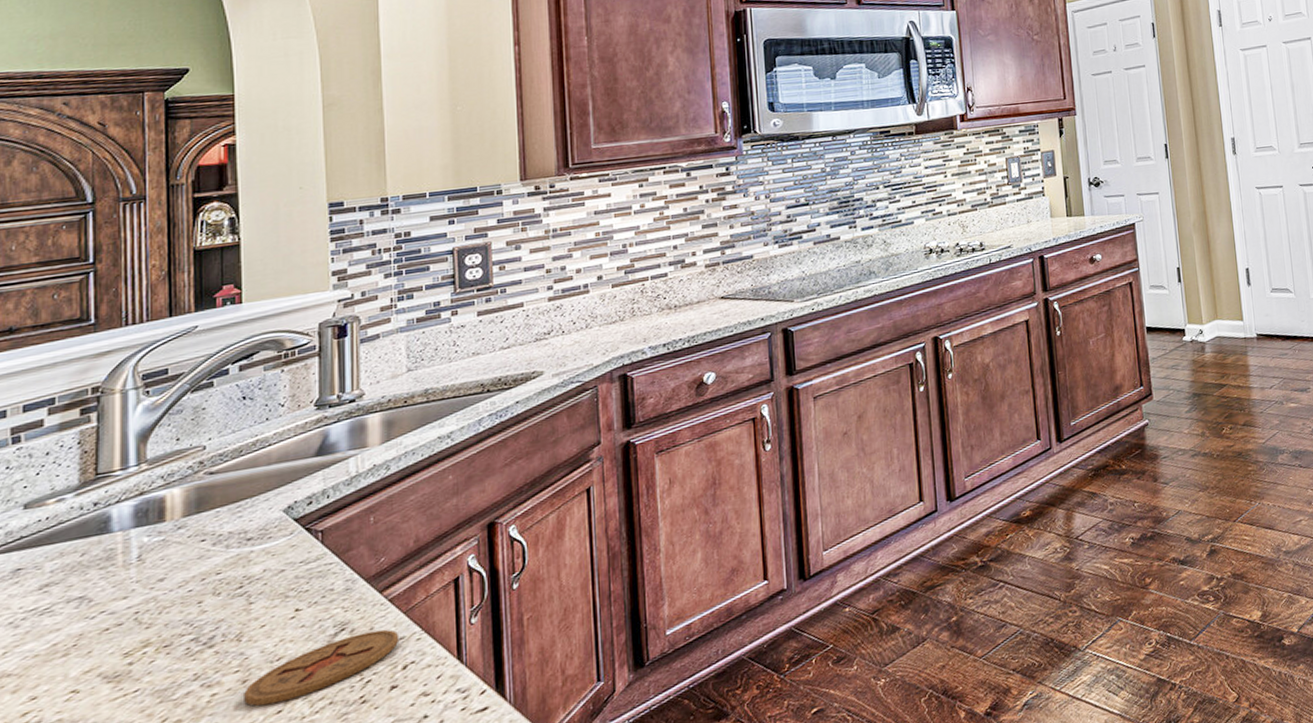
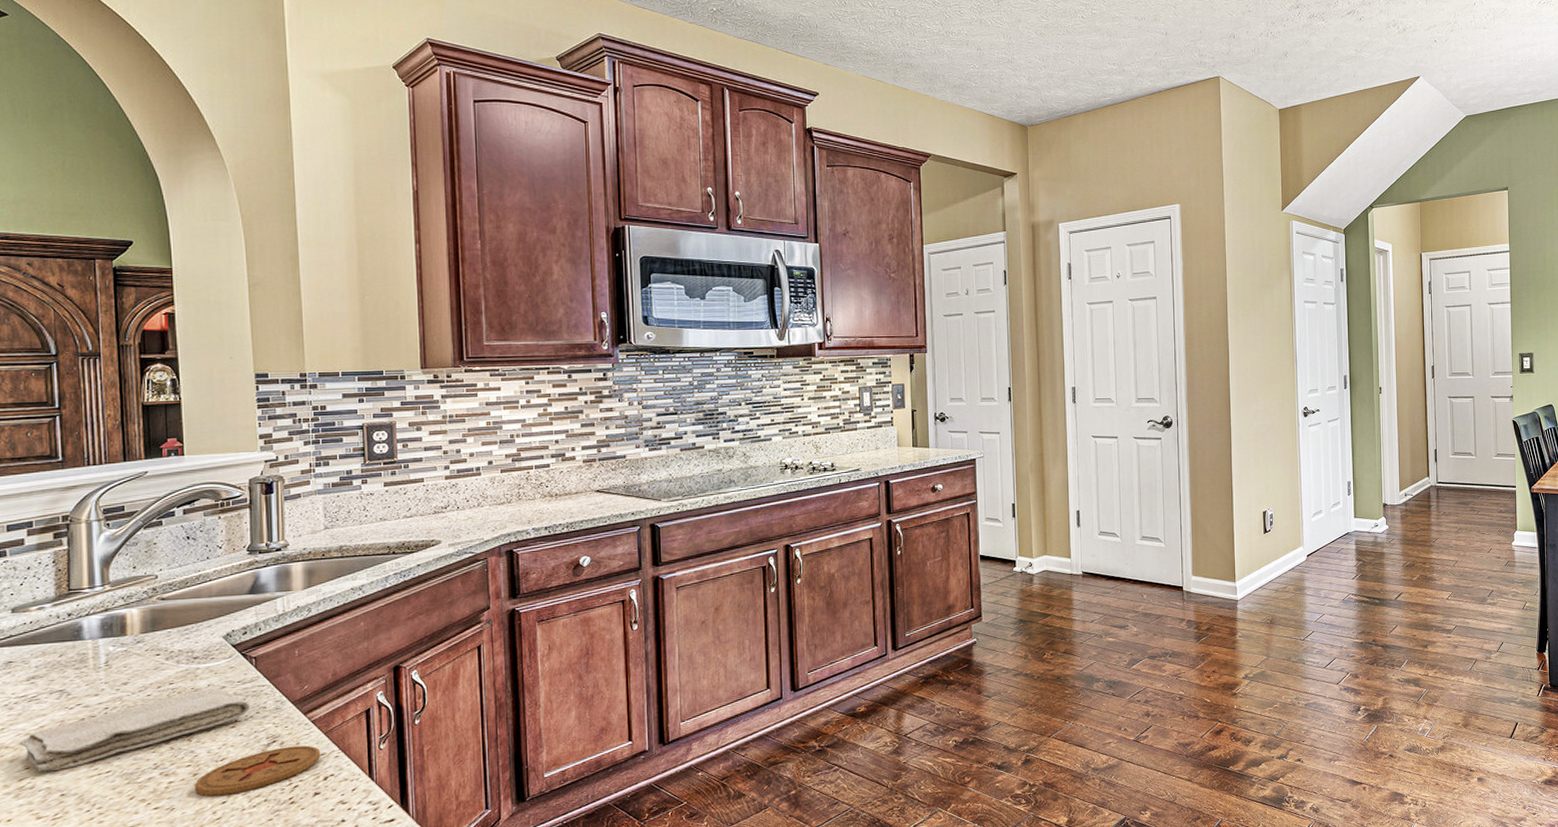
washcloth: none [25,572,314,701] -> present [19,688,250,772]

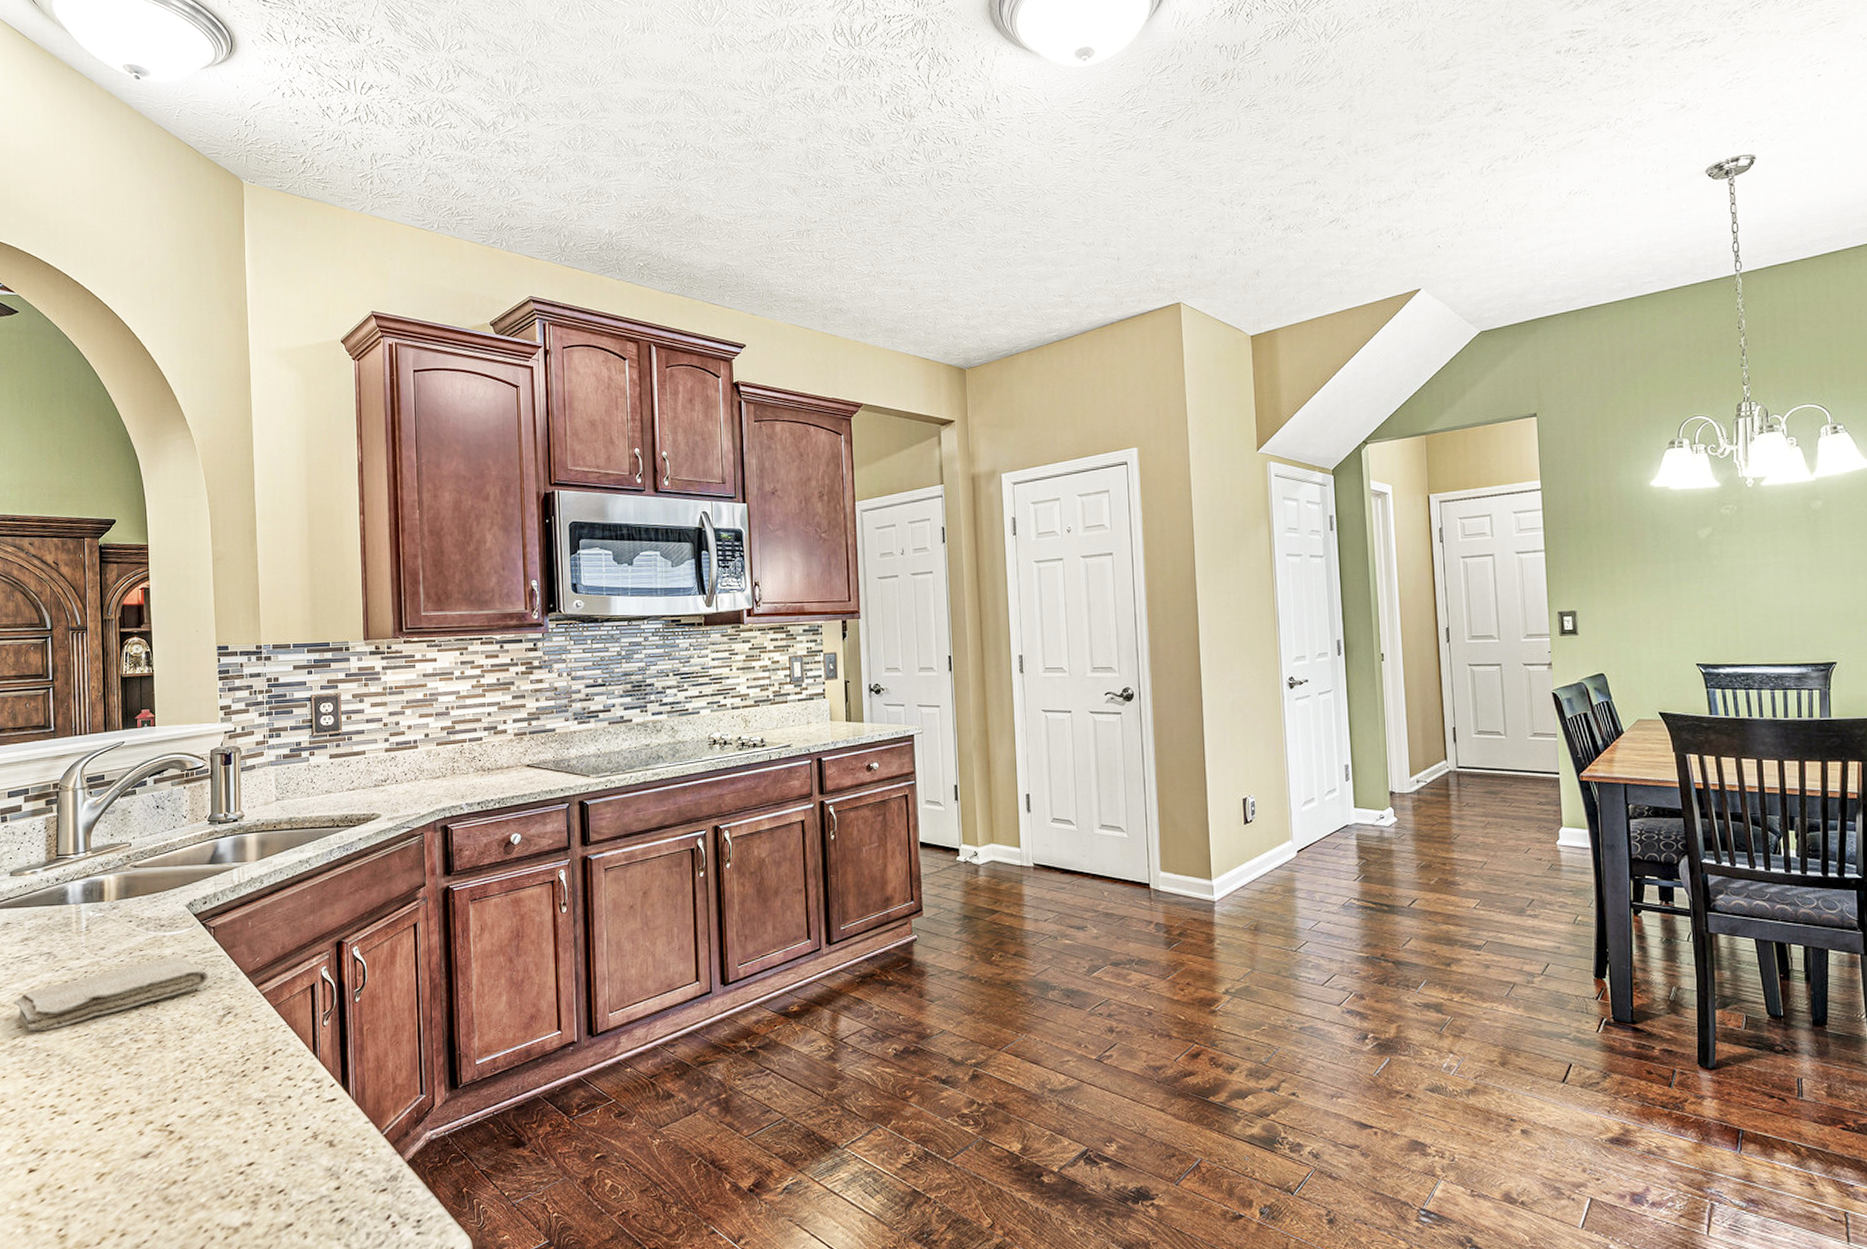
coaster: present [195,745,321,796] -> none [160,1018,270,1064]

